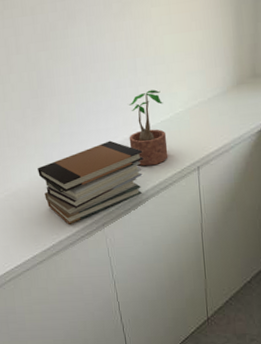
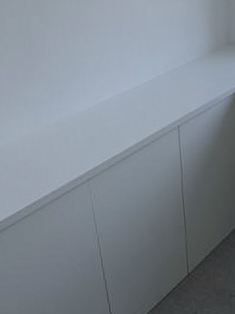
book stack: present [37,140,144,225] -> none [26,99,127,180]
potted plant: present [128,89,168,166] -> none [114,53,151,124]

